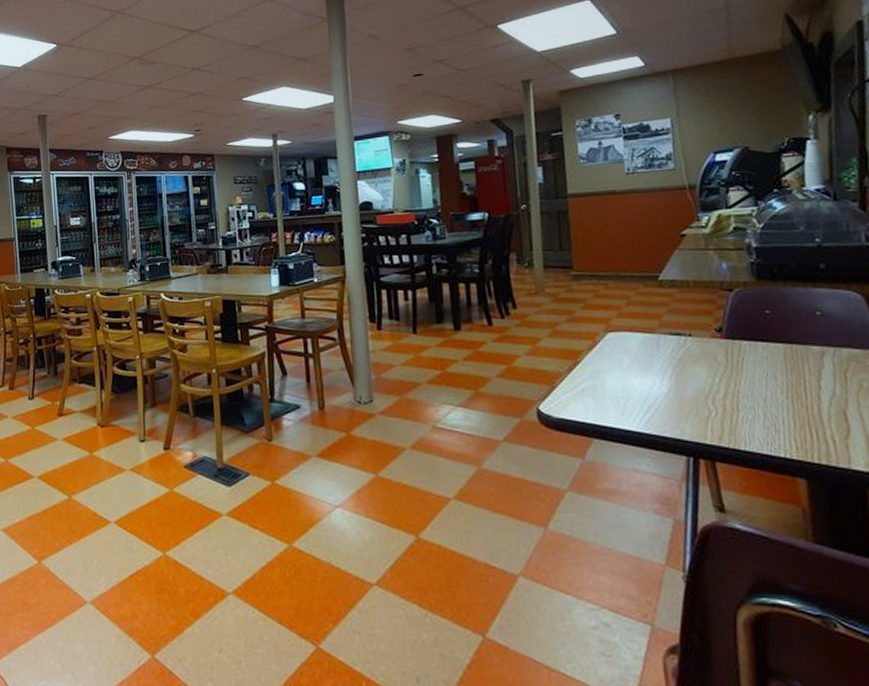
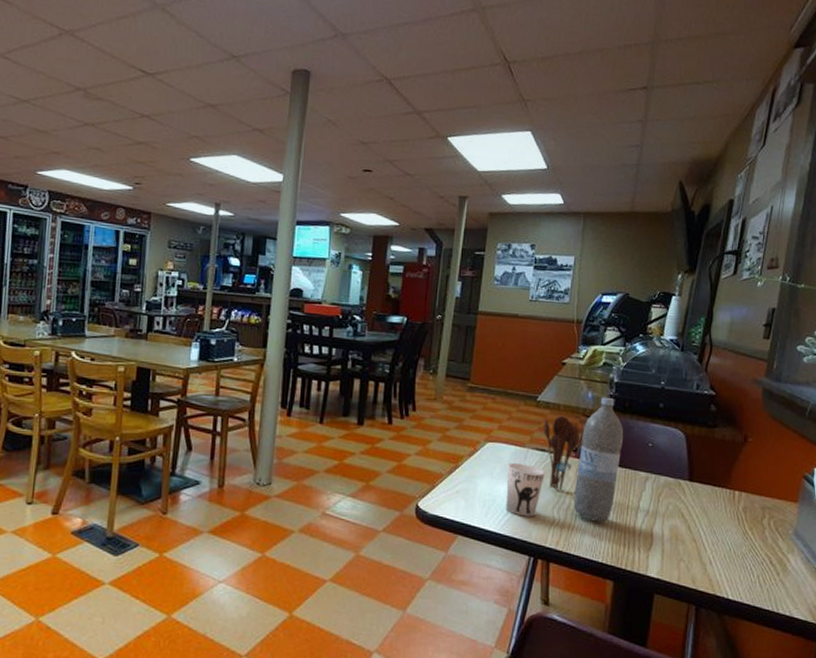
cup: none [637,352,687,412] -> present [505,463,545,517]
utensil holder: none [671,293,723,377] -> present [542,415,580,490]
water bottle: none [724,265,785,409] -> present [573,397,623,521]

